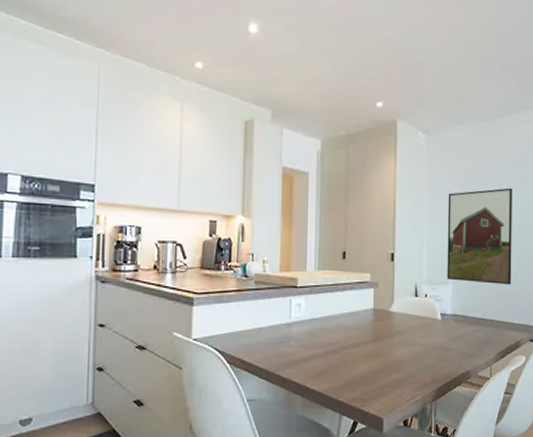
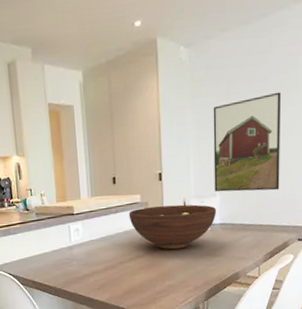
fruit bowl: none [356,289,449,338] -> present [128,204,217,250]

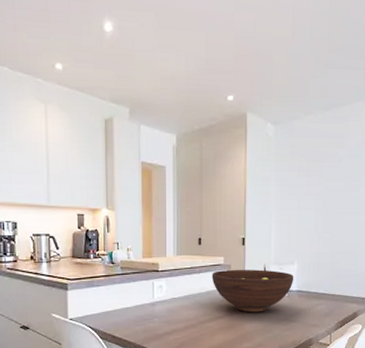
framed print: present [213,92,281,192] -> none [293,173,354,263]

